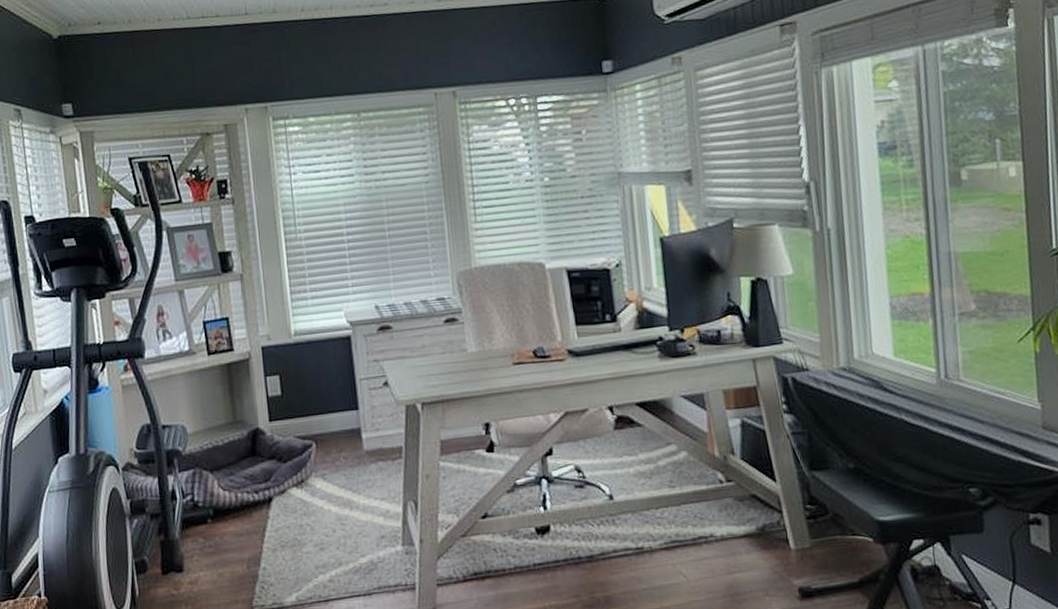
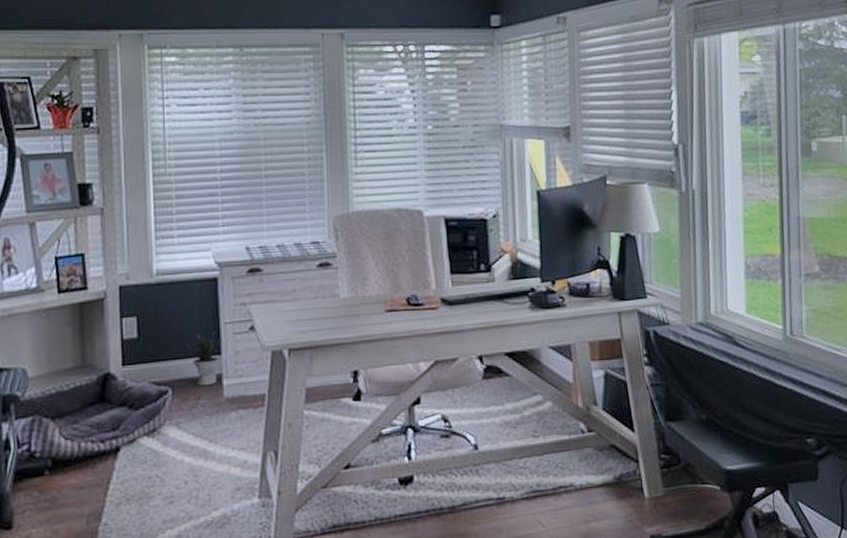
potted plant: none [325,387,358,440] -> present [185,331,221,386]

